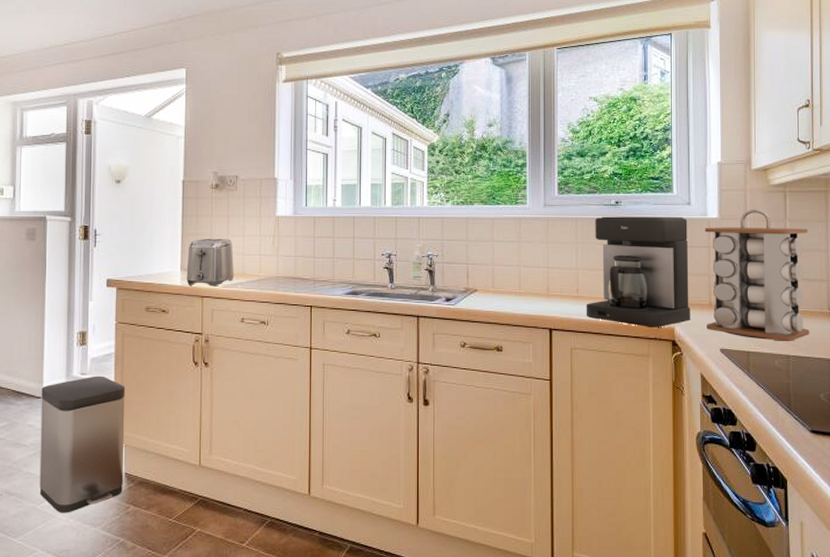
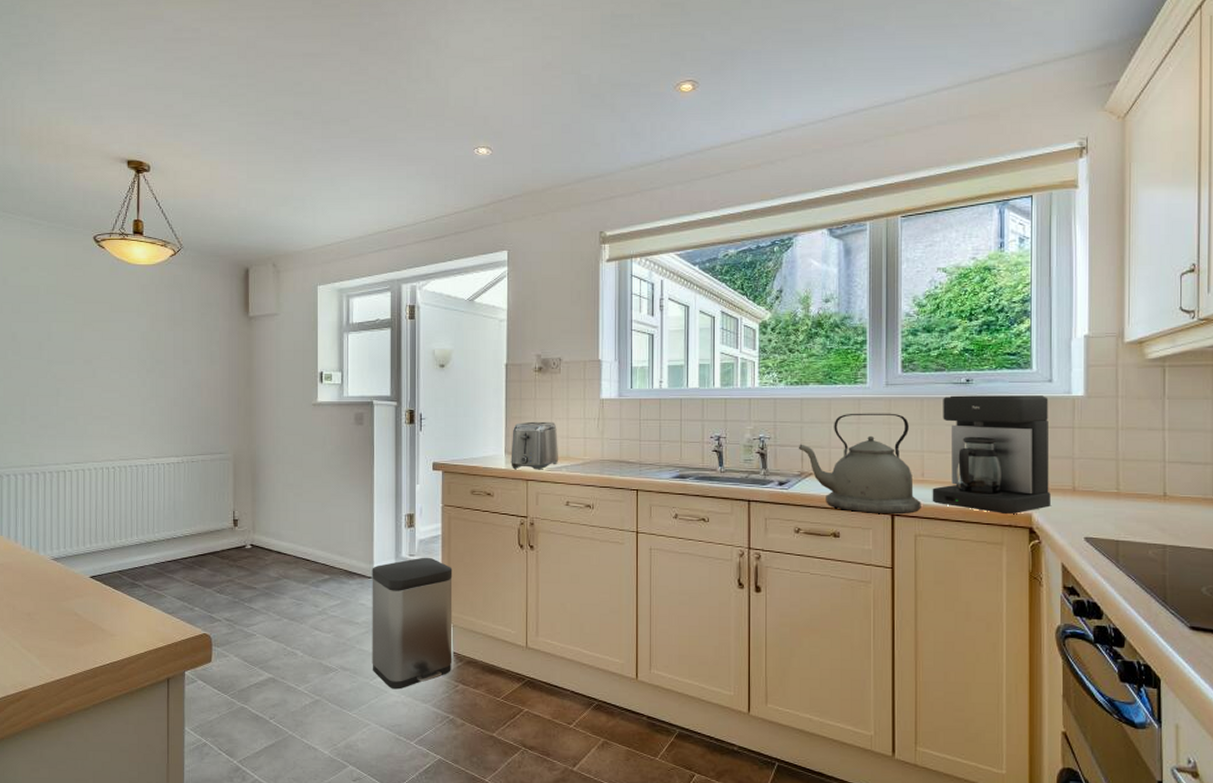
kettle: none [464,232,576,329] -> present [798,413,921,515]
spice rack: present [705,209,810,341] -> none [1068,385,1191,530]

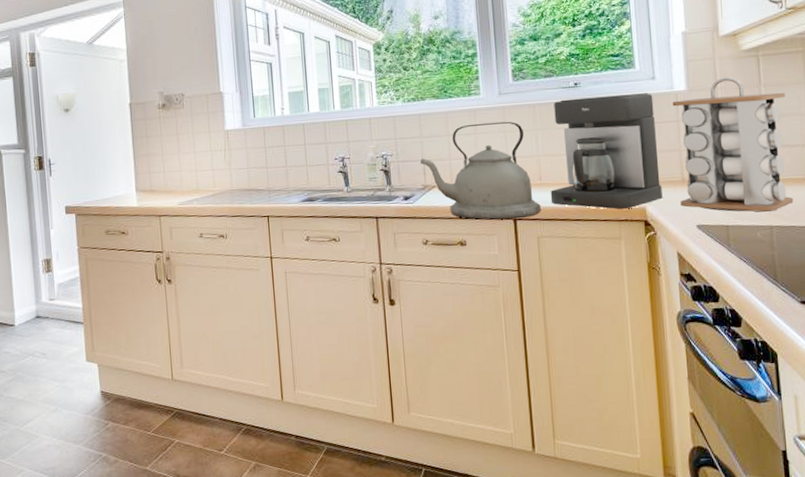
pedal bin: present [372,557,453,689] -> none [13,300,101,433]
toaster: present [511,421,559,470] -> none [141,156,190,206]
spice rack: none [1068,385,1191,530] -> present [672,76,794,212]

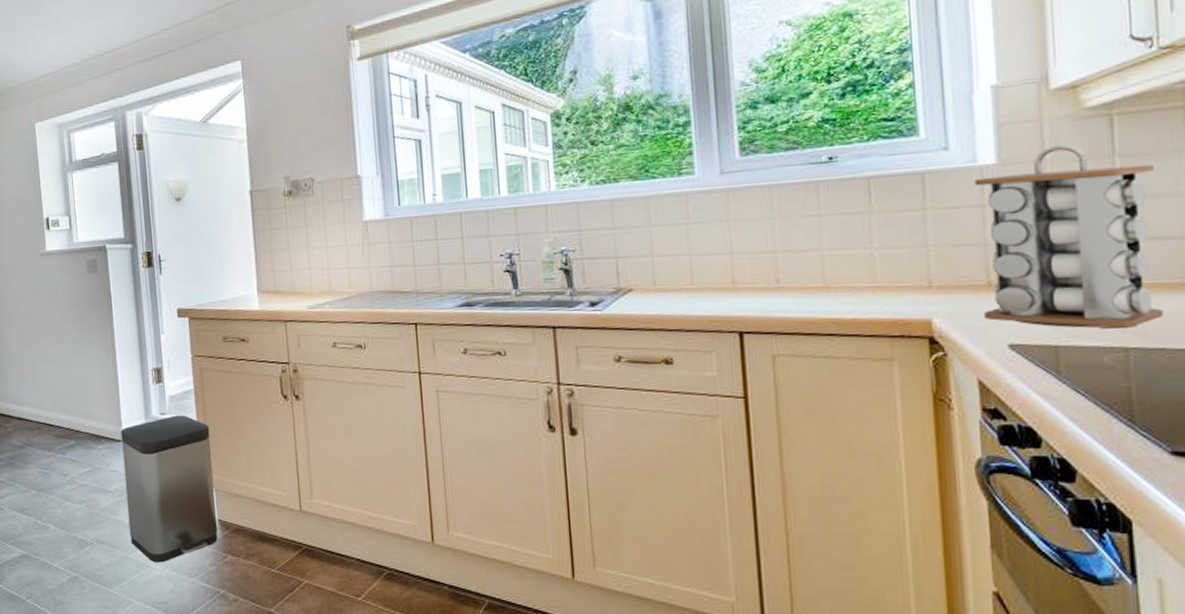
pedal bin: none [13,300,101,433] -> present [120,415,218,563]
kettle: present [420,121,542,221] -> none [611,207,779,334]
coffee maker: present [550,93,663,210] -> none [791,168,957,323]

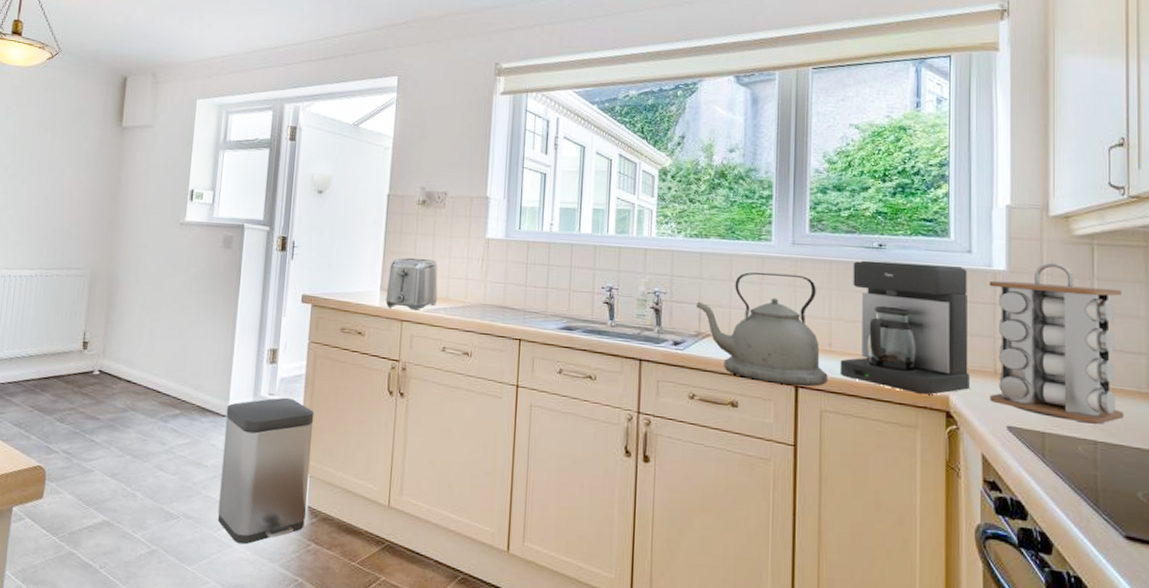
toaster: none [263,252,321,309] -> present [385,257,438,311]
kettle: none [611,207,779,334] -> present [695,272,828,387]
coffee maker: none [791,168,957,323] -> present [840,260,970,396]

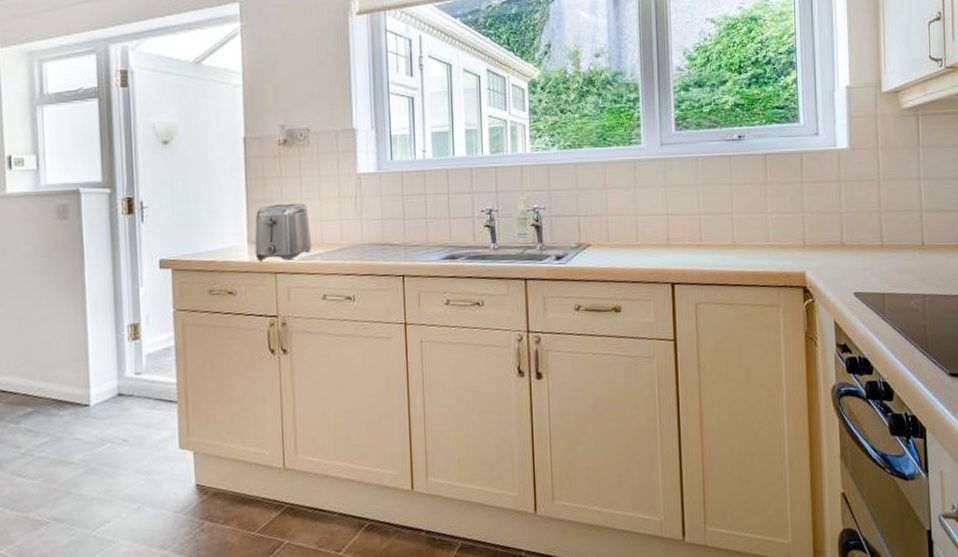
pedal bin: present [217,397,314,544] -> none [88,374,196,538]
kettle: present [695,272,828,387] -> none [574,174,700,285]
coffee maker: present [840,260,970,396] -> none [710,149,822,275]
spice rack: present [989,262,1124,424] -> none [834,136,946,280]

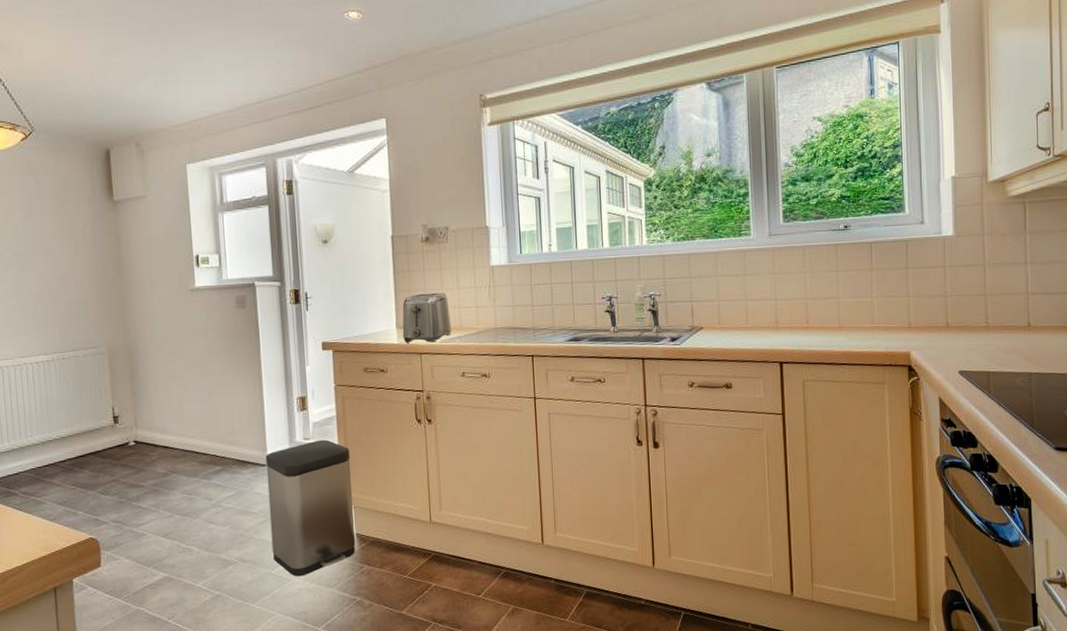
pedal bin: none [88,374,196,538] -> present [265,439,356,577]

